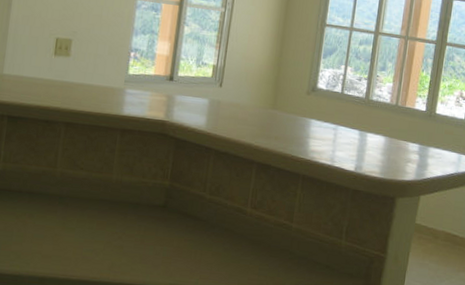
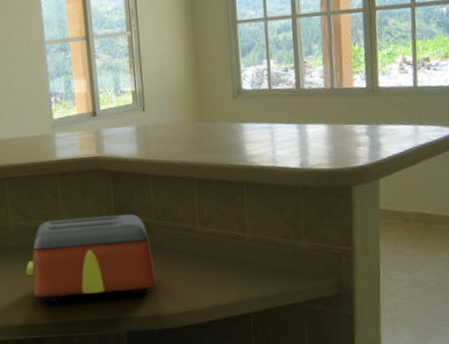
toaster: none [62,175,199,267] -> present [26,214,156,302]

